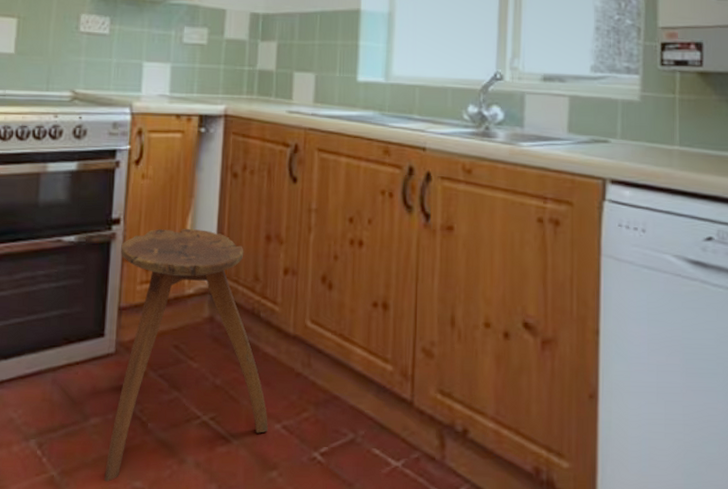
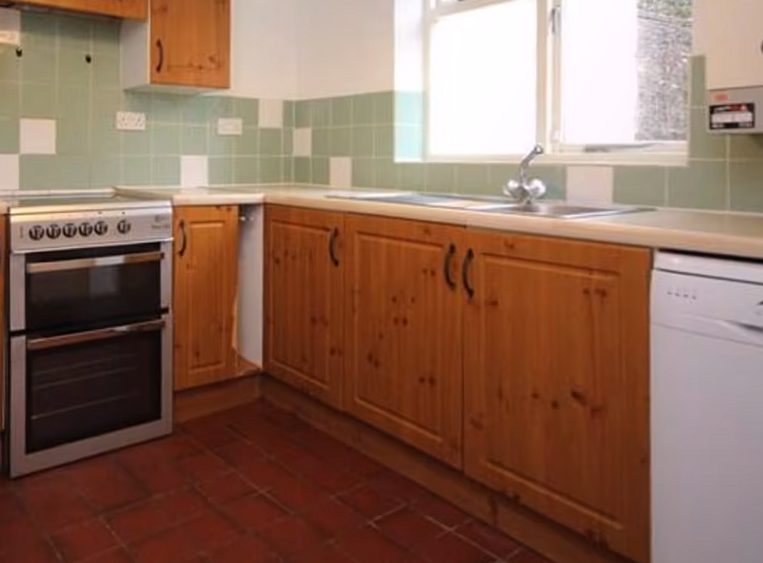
stool: present [104,228,268,482] -> none [170,314,323,552]

